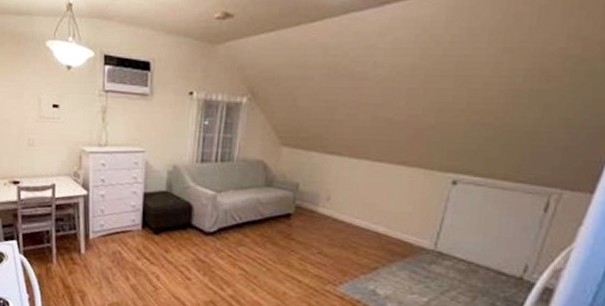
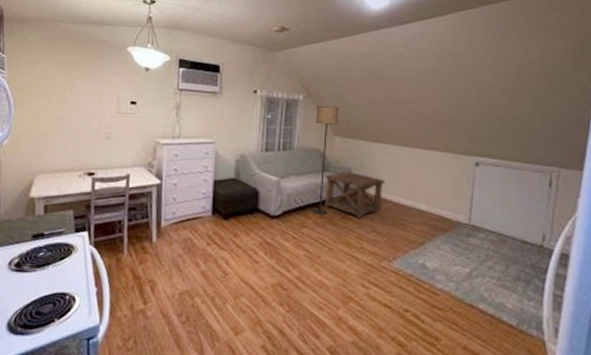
floor lamp: none [251,111,290,234] -> present [312,106,339,216]
side table: none [265,187,338,239] -> present [324,172,385,219]

